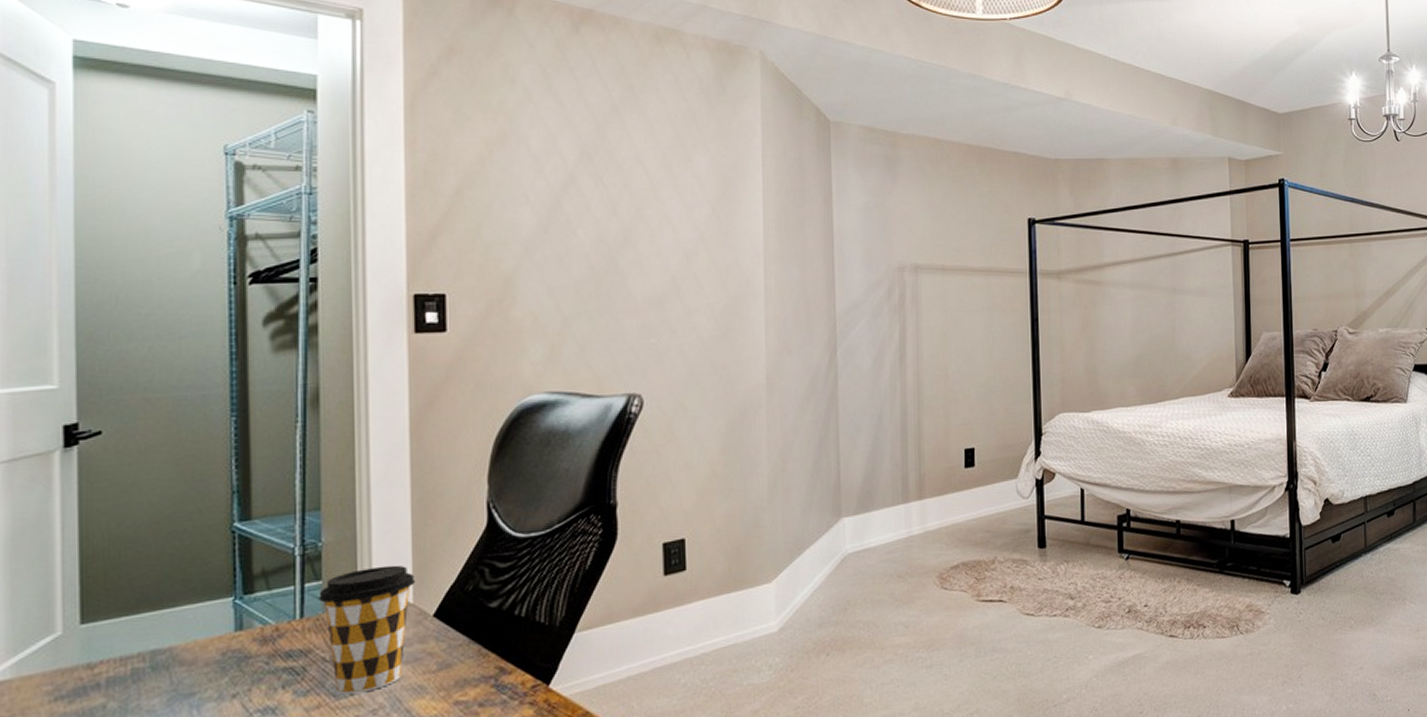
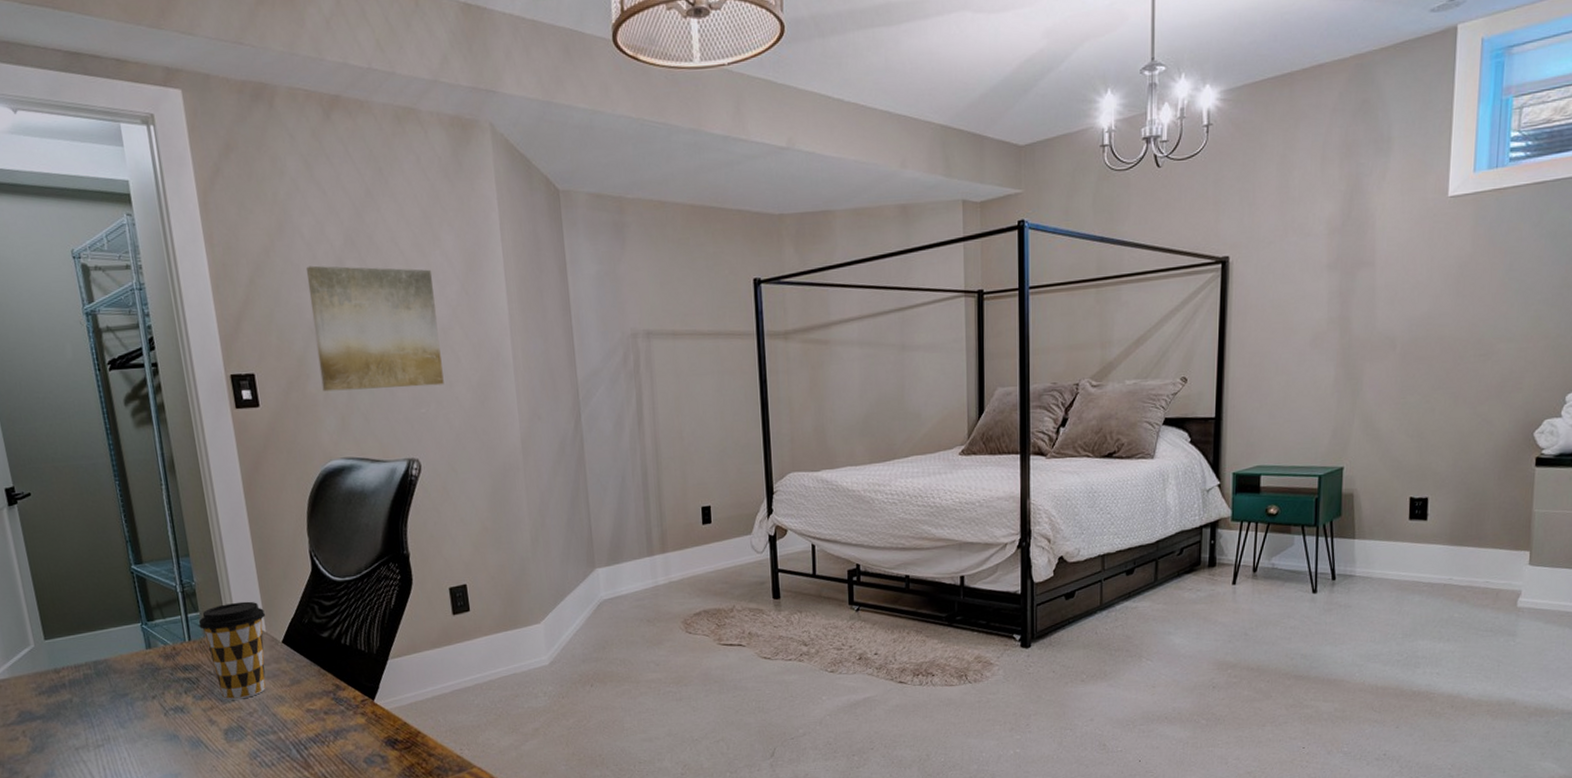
wall art: none [528,179,681,317] -> present [306,265,444,392]

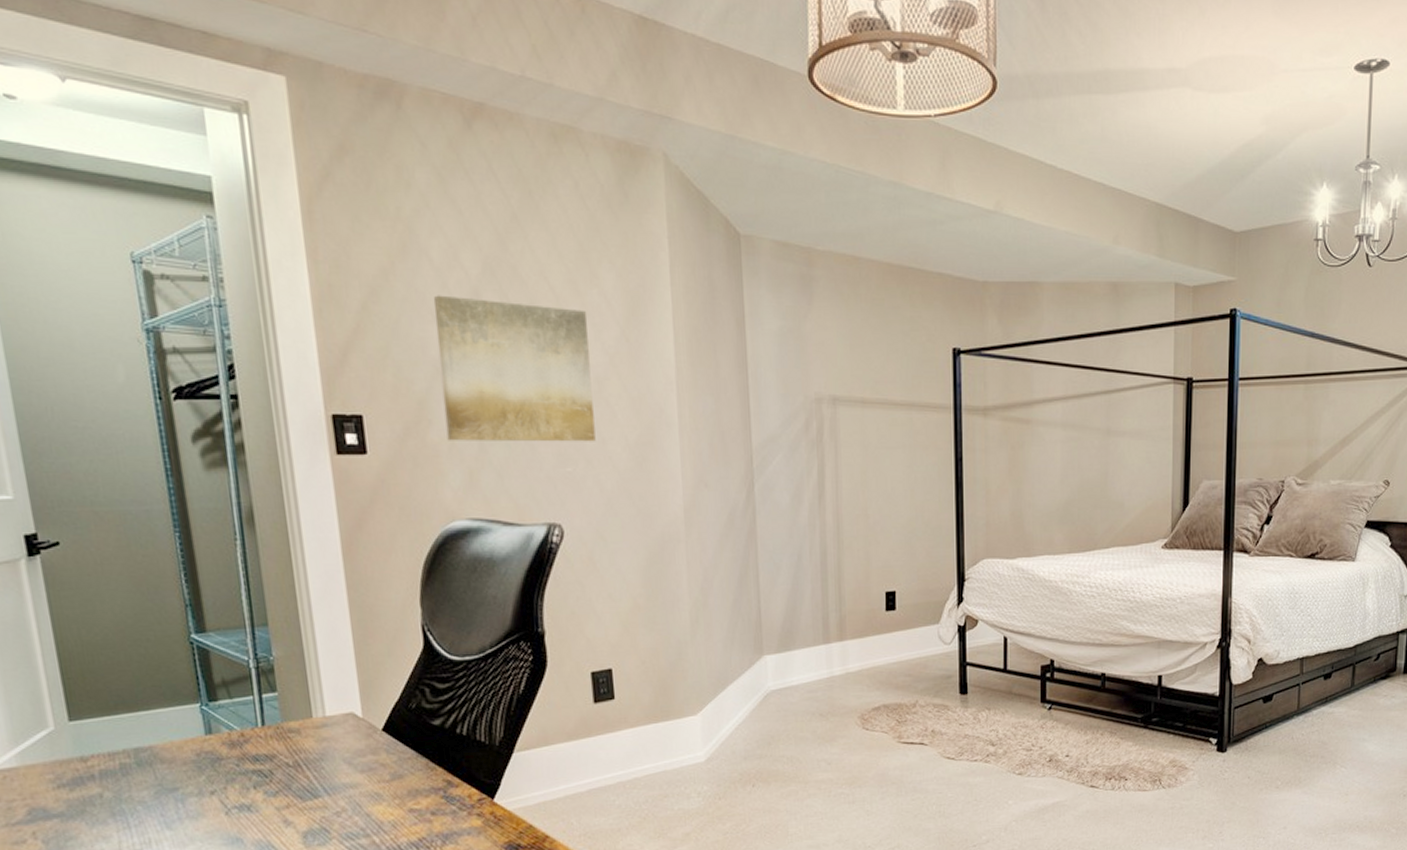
coffee cup: present [198,601,266,700] -> none [275,681,363,797]

